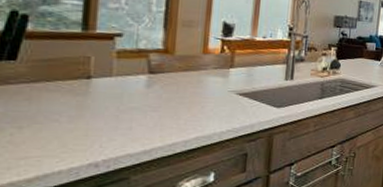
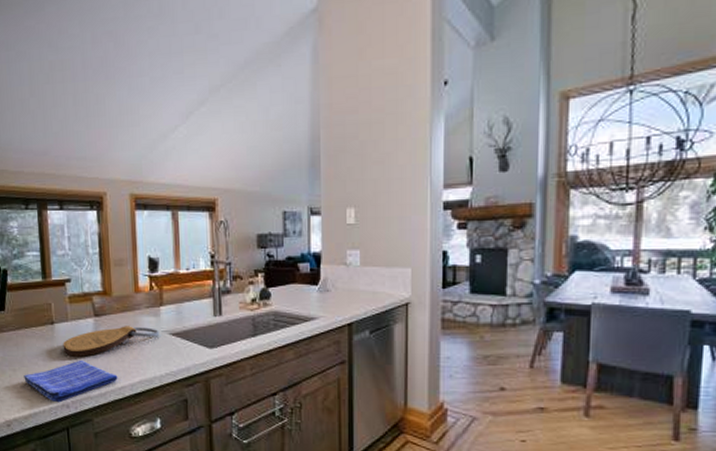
dish towel: none [34,116,169,162] -> present [24,359,118,403]
cutting board: none [100,84,226,114] -> present [63,326,160,357]

